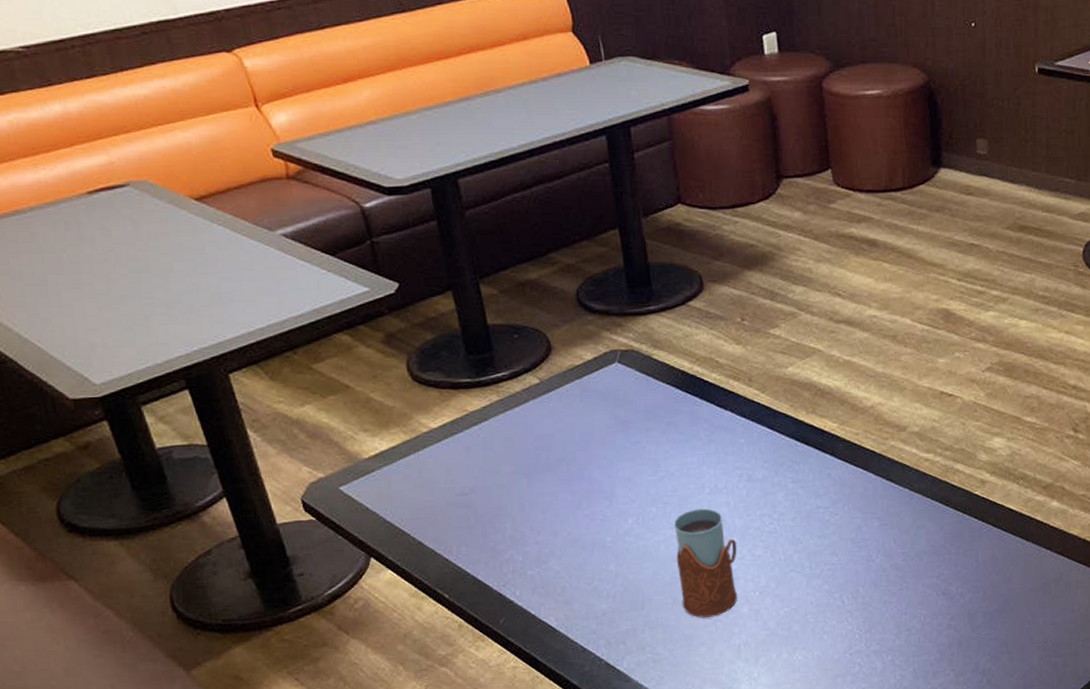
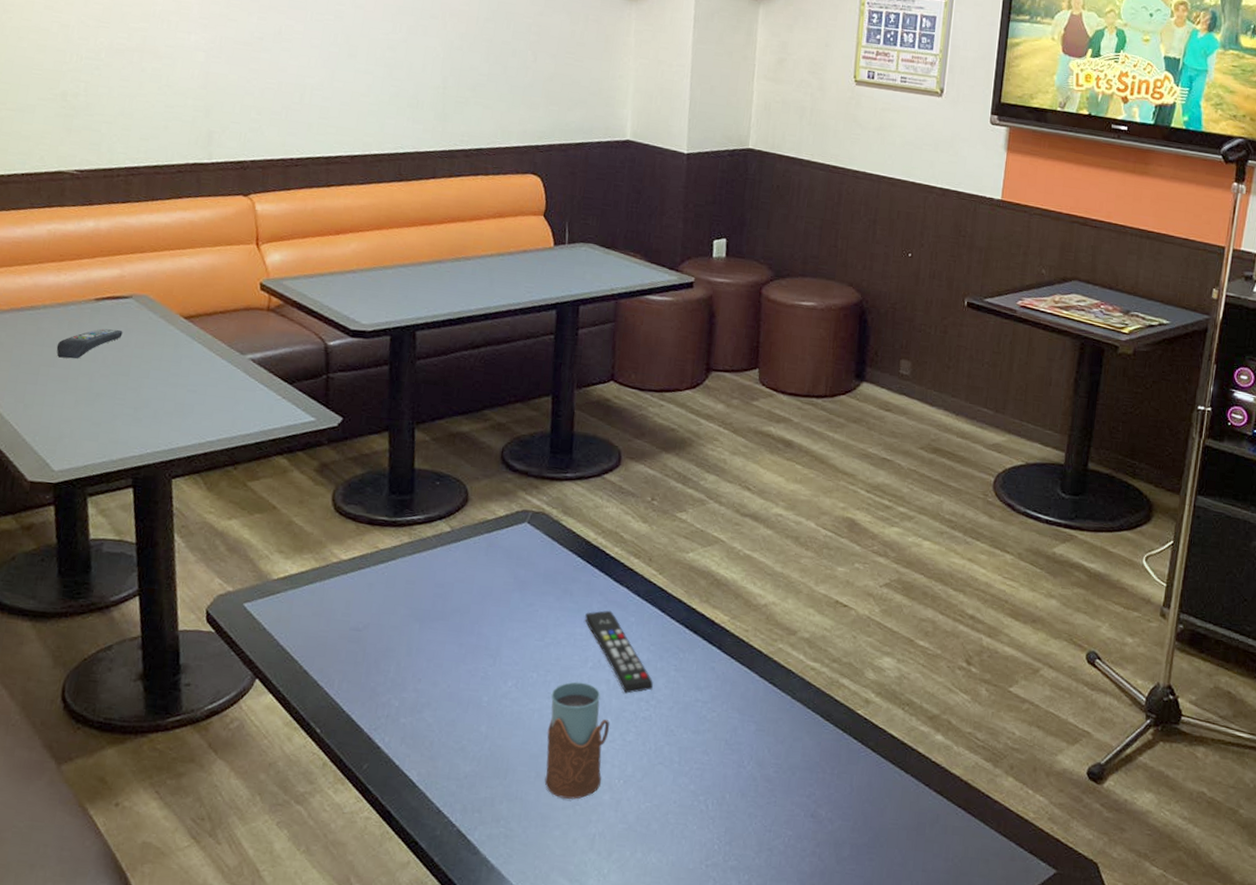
remote control: none [58,222,130,263] -> present [56,328,123,359]
remote control: none [693,435,773,512] -> present [584,610,653,694]

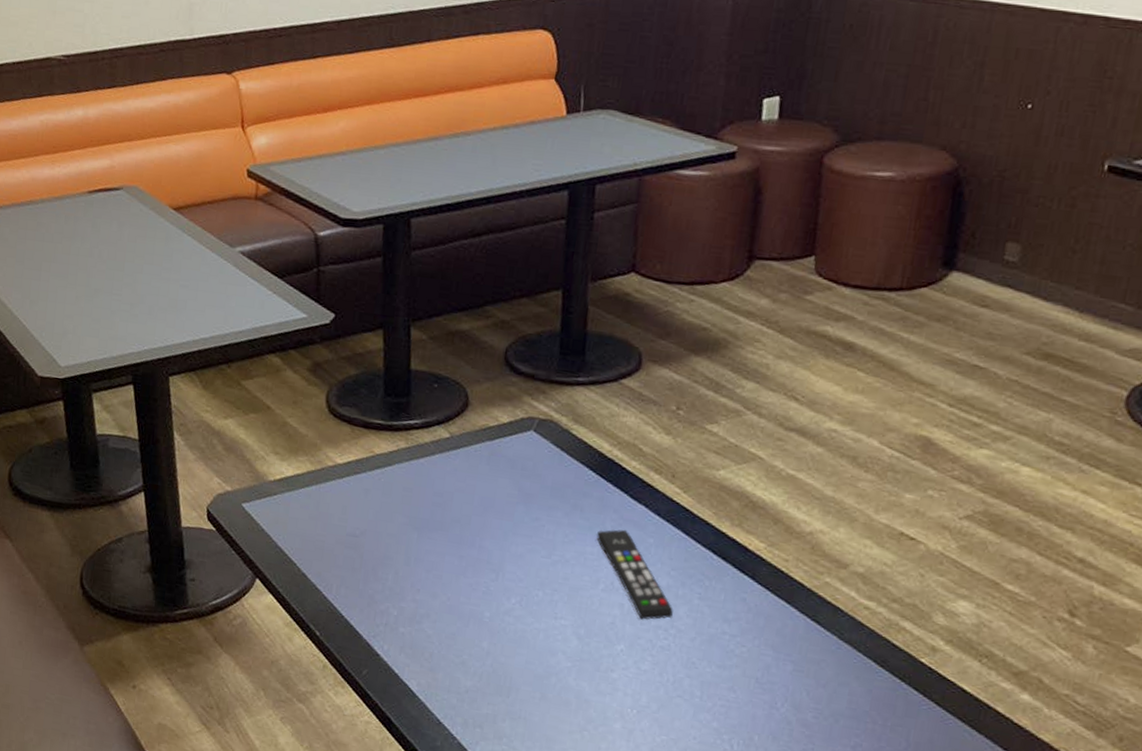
remote control: present [56,328,123,359] -> none [55,222,116,254]
drinking glass: present [544,681,610,800] -> none [550,603,623,725]

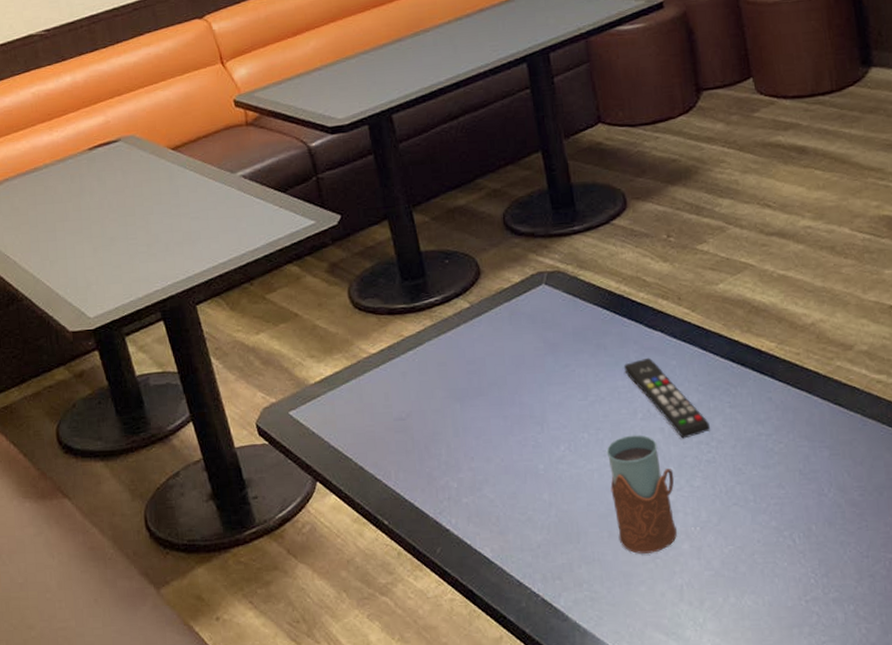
drinking glass: none [550,603,623,725] -> present [606,435,678,554]

